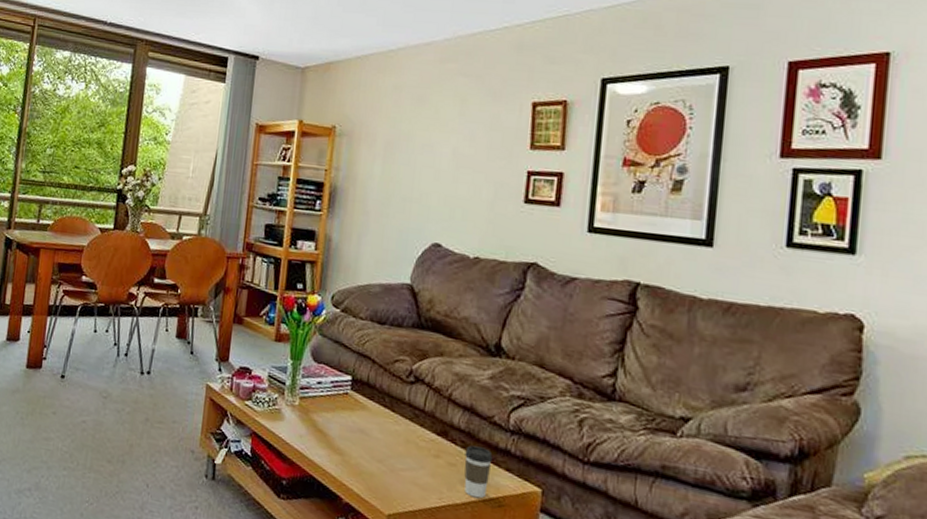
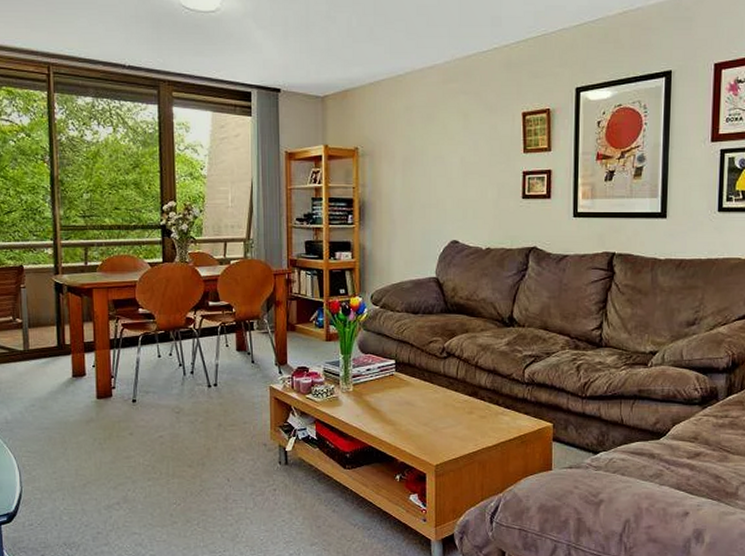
coffee cup: present [464,445,493,499] -> none [492,399,514,439]

